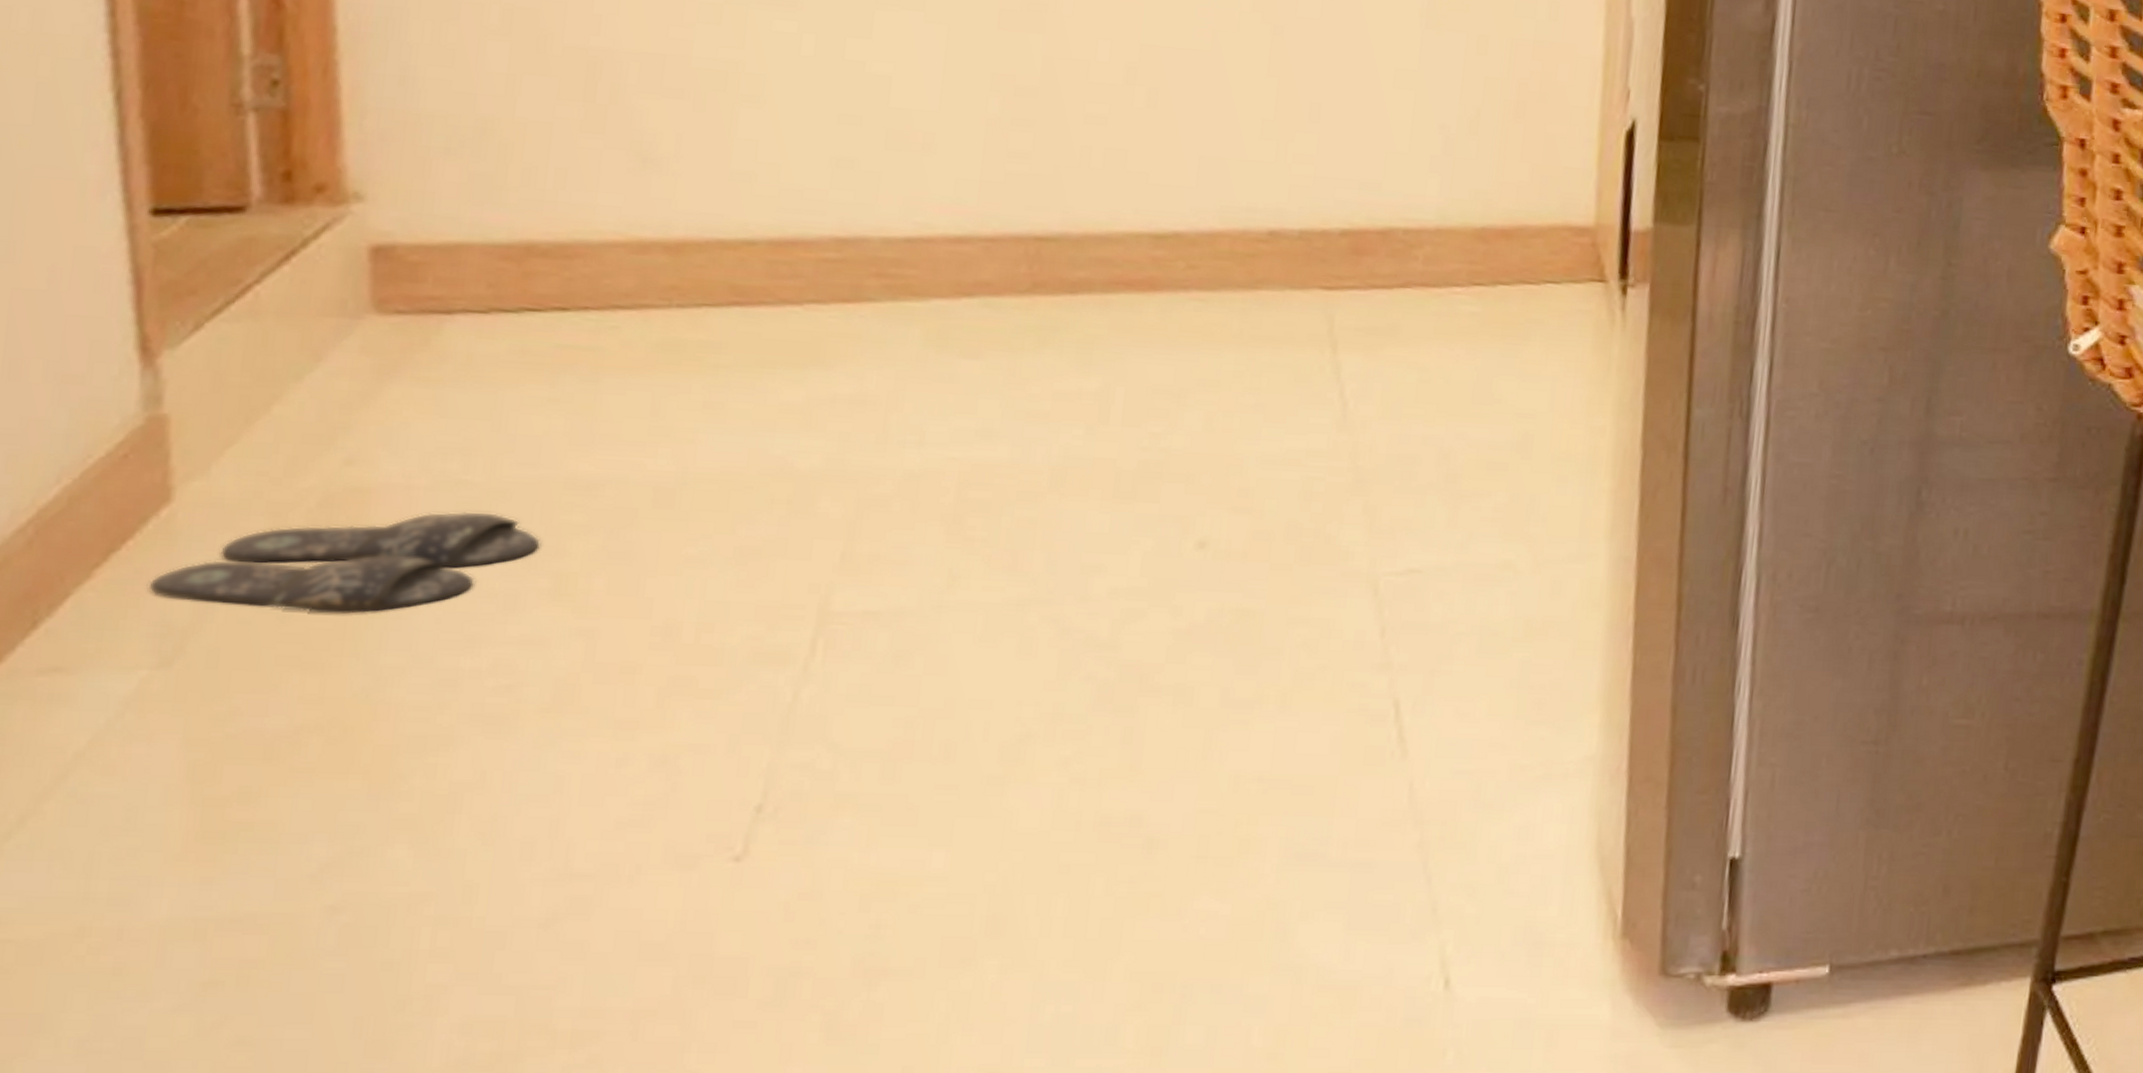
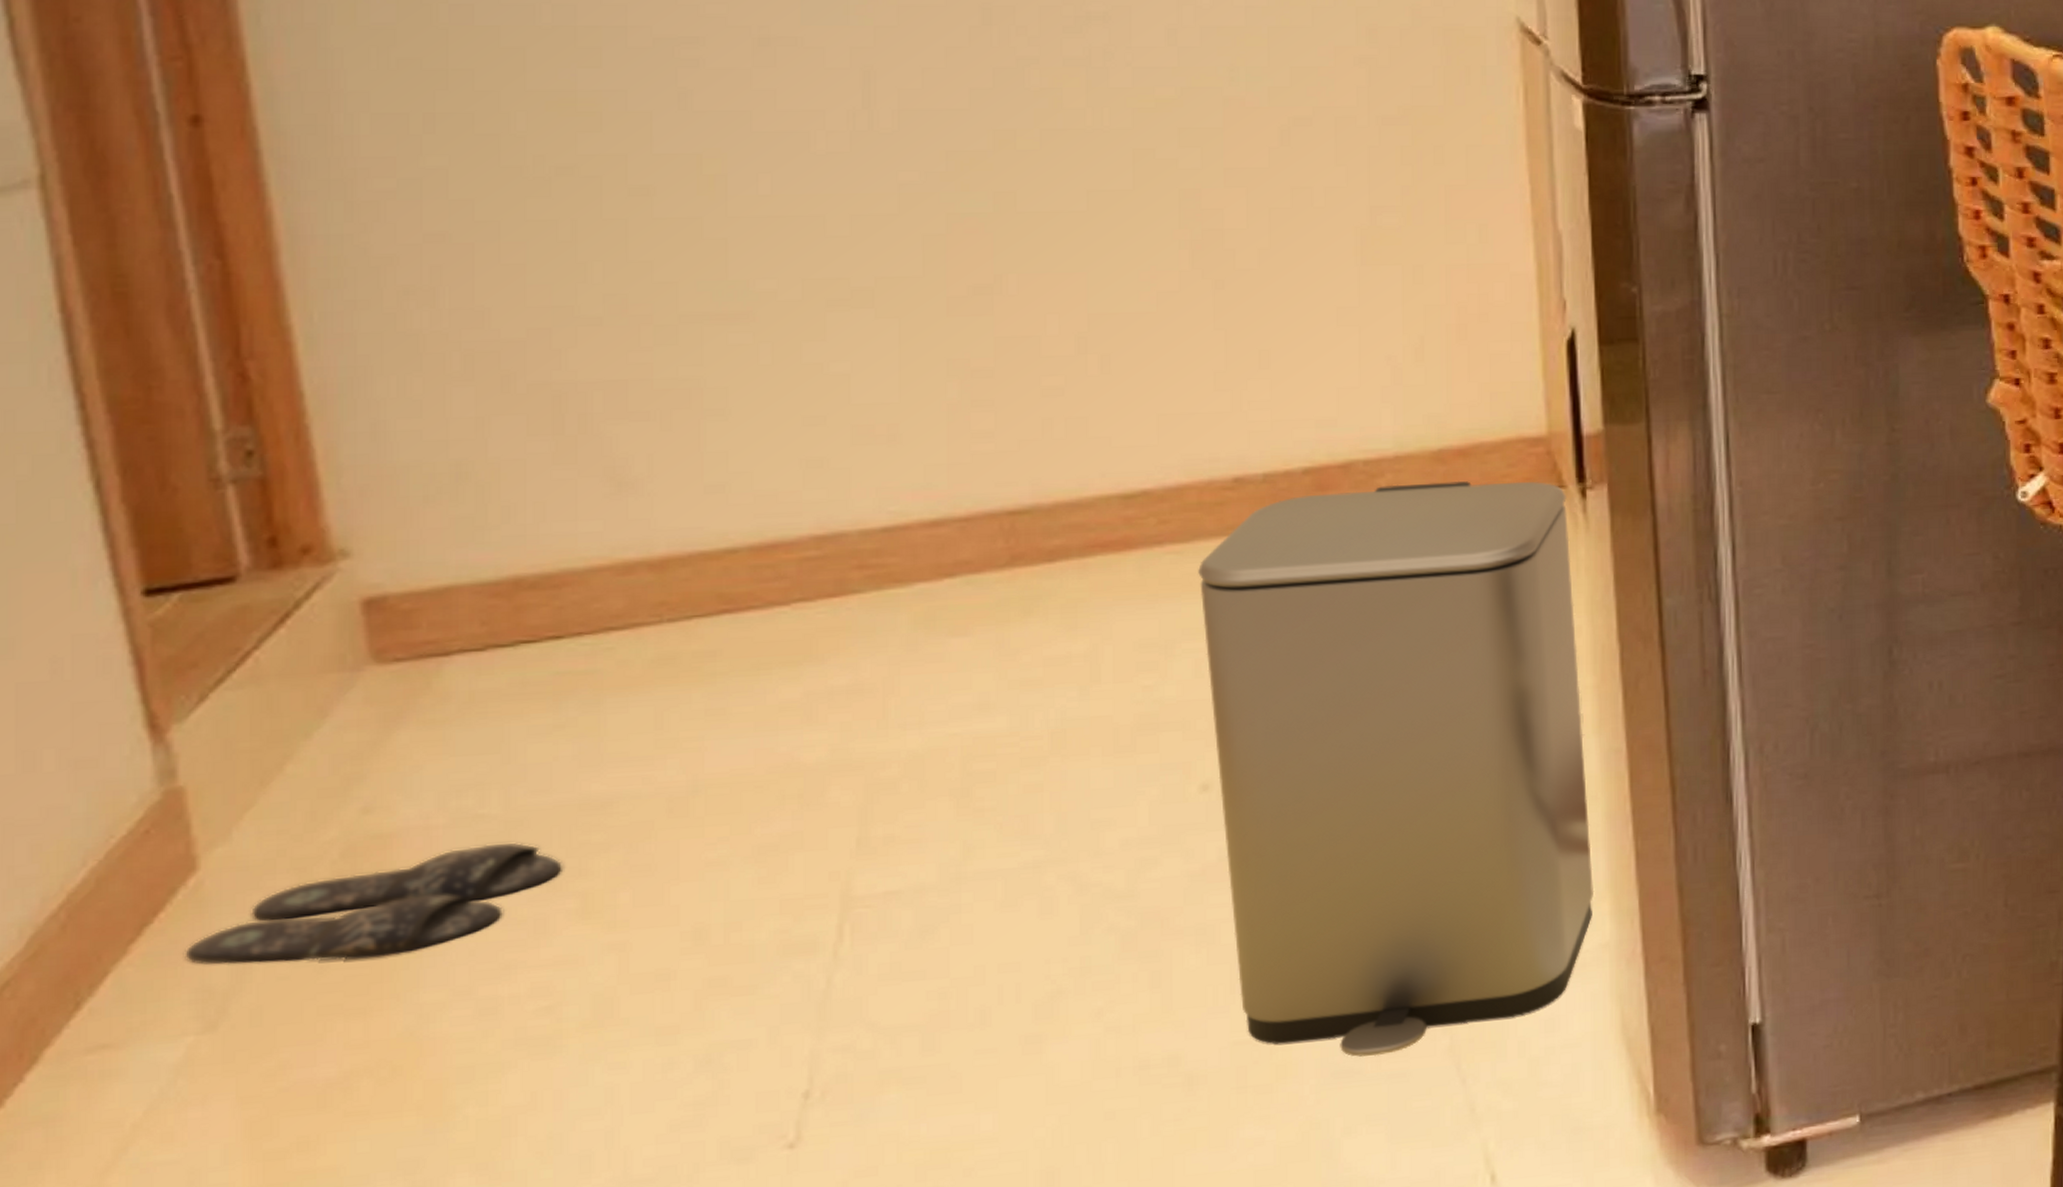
pedal bin: none [1211,257,1607,843] -> present [1198,480,1595,1058]

